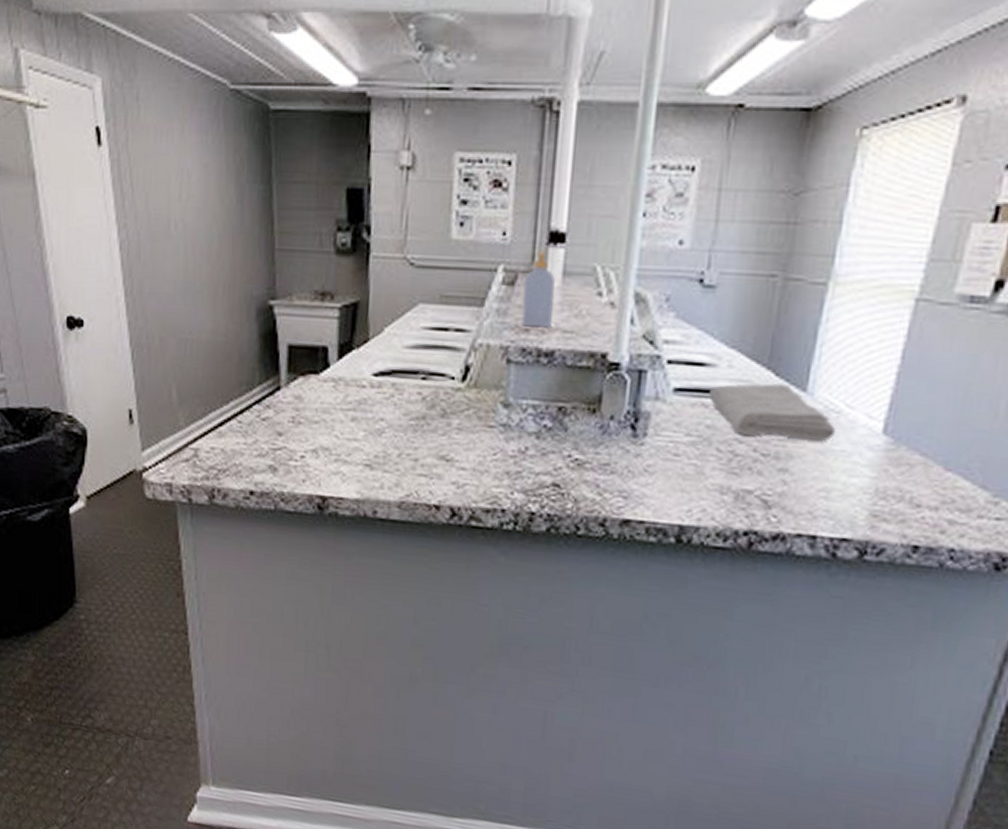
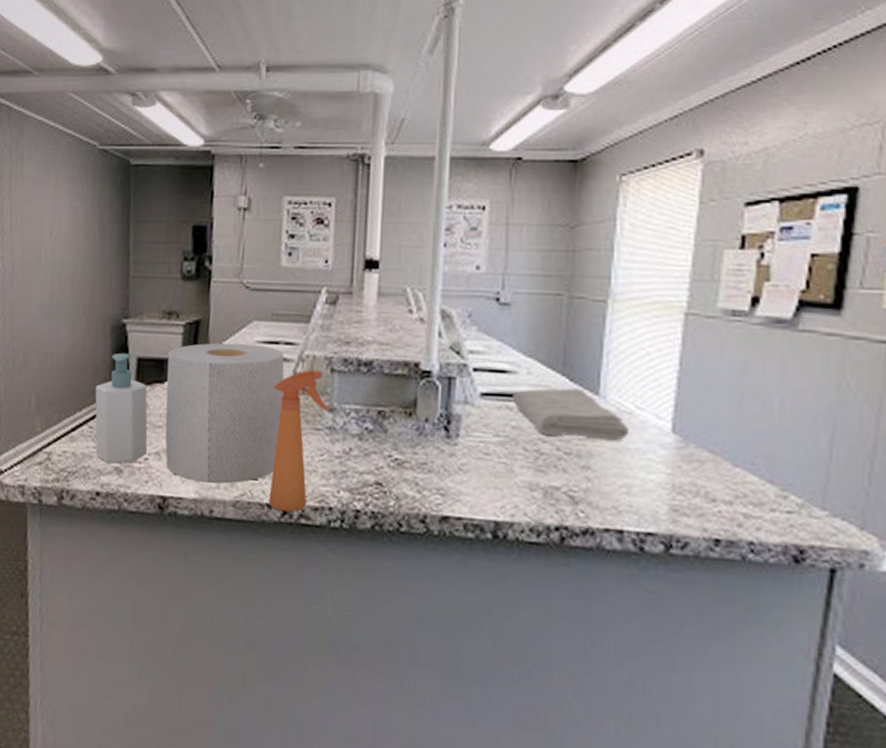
soap bottle: none [242,339,304,462] -> present [95,352,148,464]
paper towel roll: none [322,328,455,484] -> present [165,343,285,484]
spray bottle: none [436,360,504,514] -> present [268,369,329,512]
soap bottle: present [521,250,555,328] -> none [343,275,371,341]

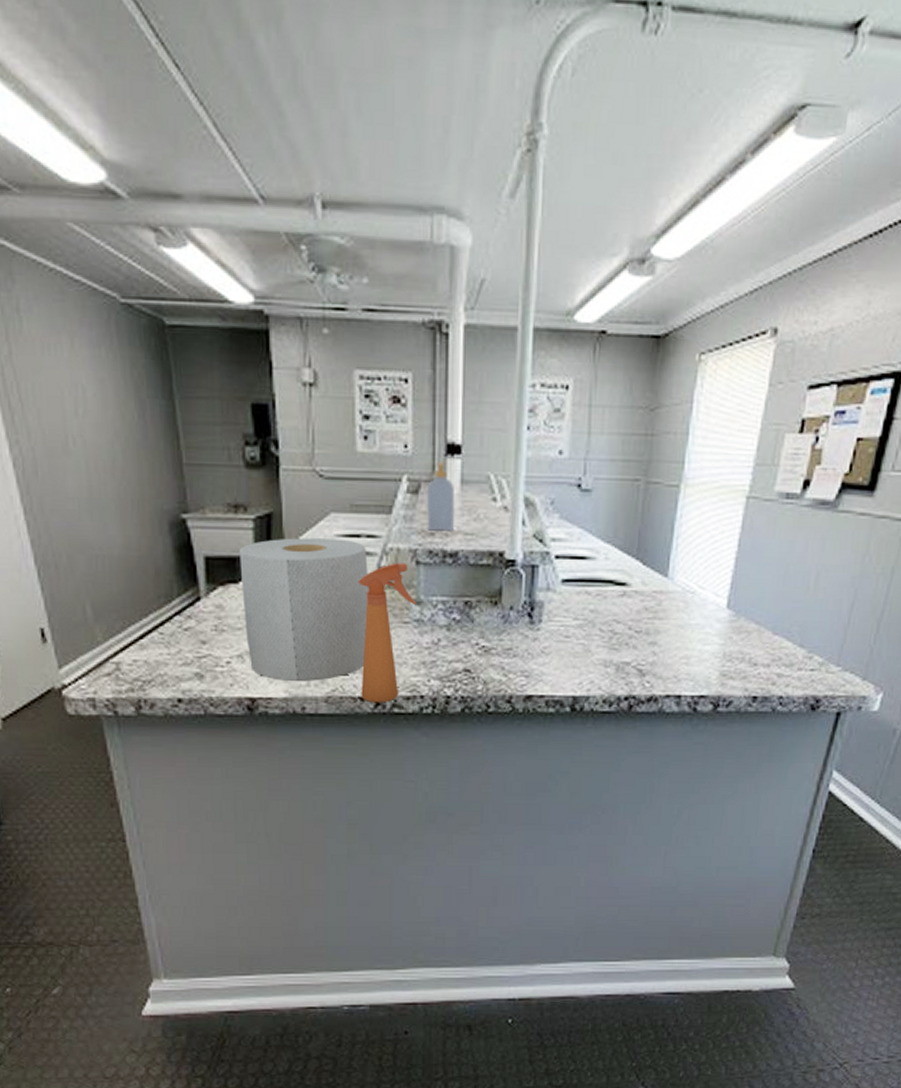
soap bottle: present [95,352,148,464] -> none [160,552,229,669]
soap bottle: none [343,275,371,341] -> present [427,461,455,531]
towel: present [513,388,628,440] -> none [591,571,691,617]

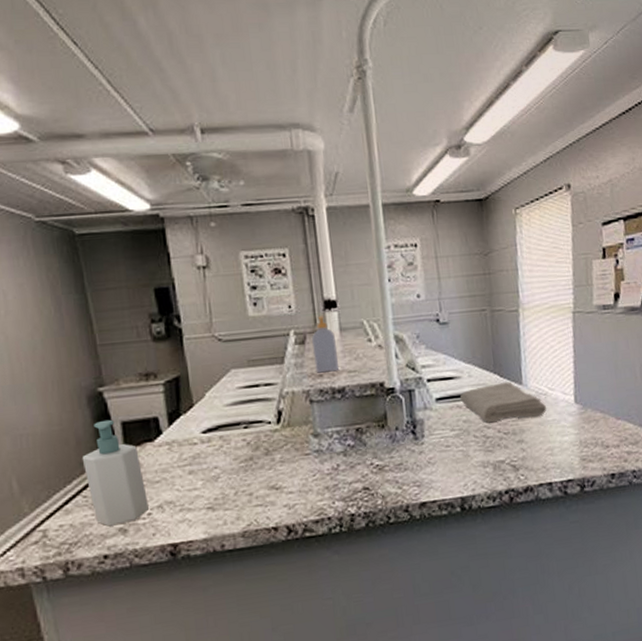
soap bottle: none [160,552,229,669] -> present [81,419,150,527]
paper towel roll: present [239,538,369,682] -> none [153,390,275,524]
spray bottle: present [357,563,416,703] -> none [260,403,314,531]
towel: none [591,571,691,617] -> present [460,382,546,423]

